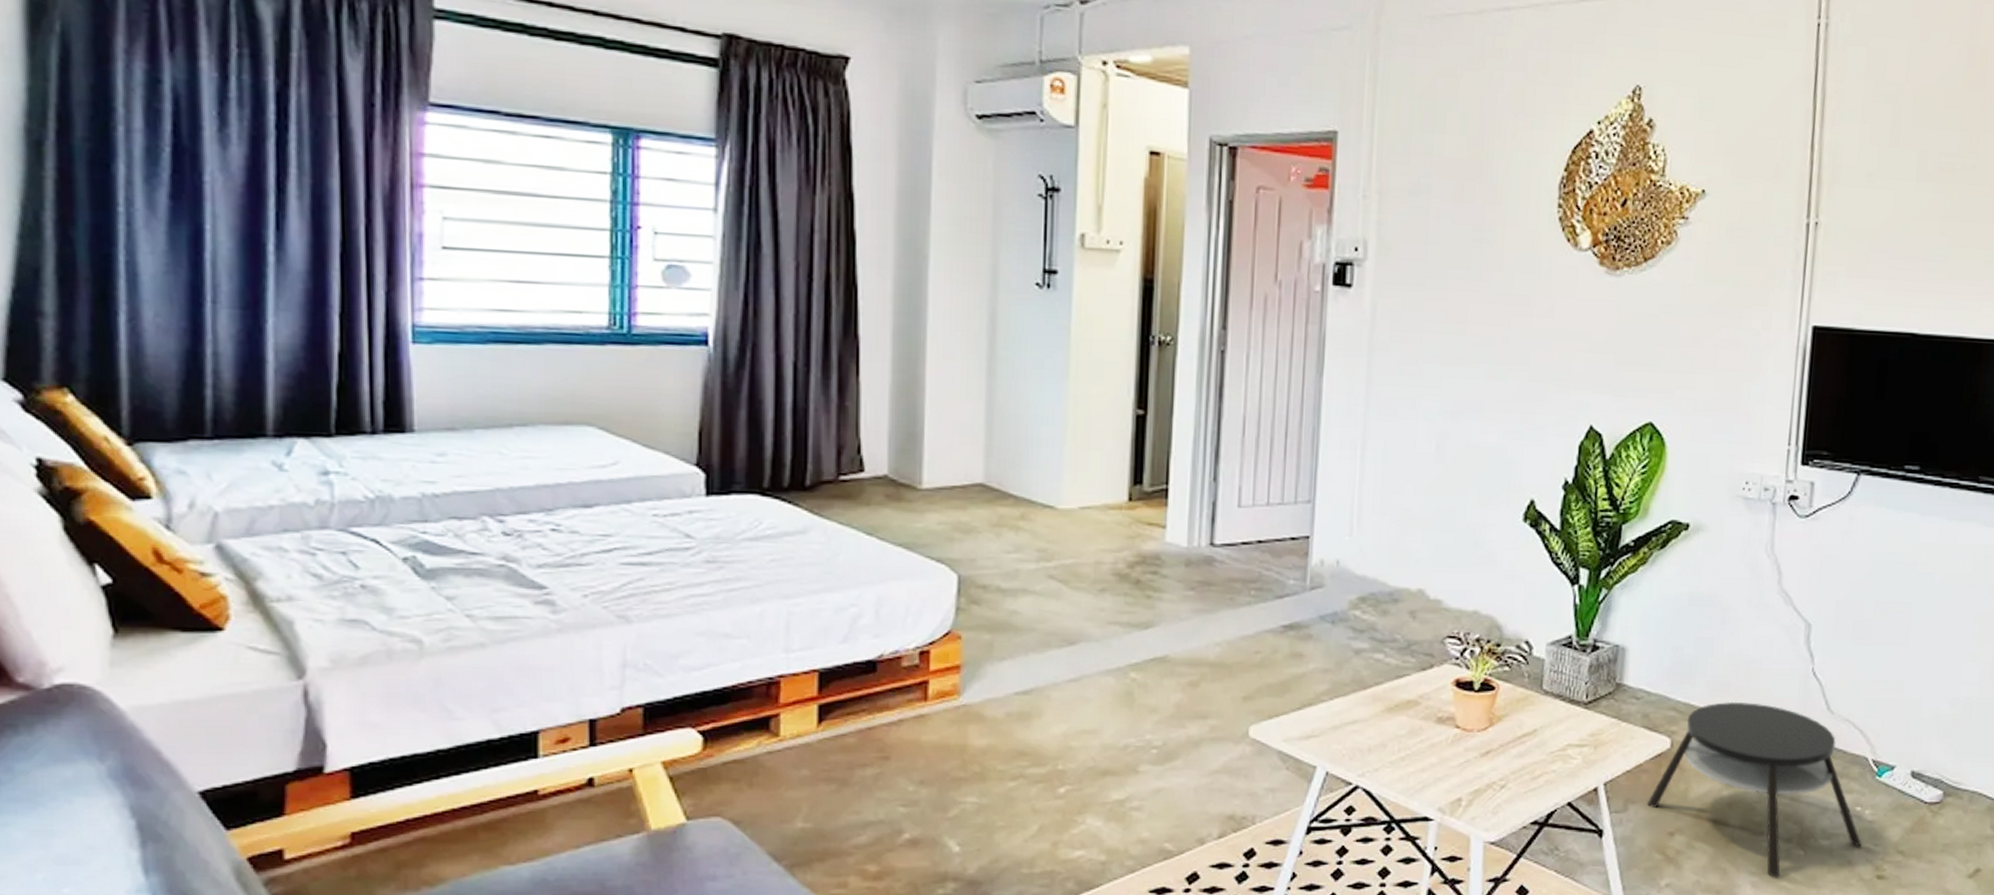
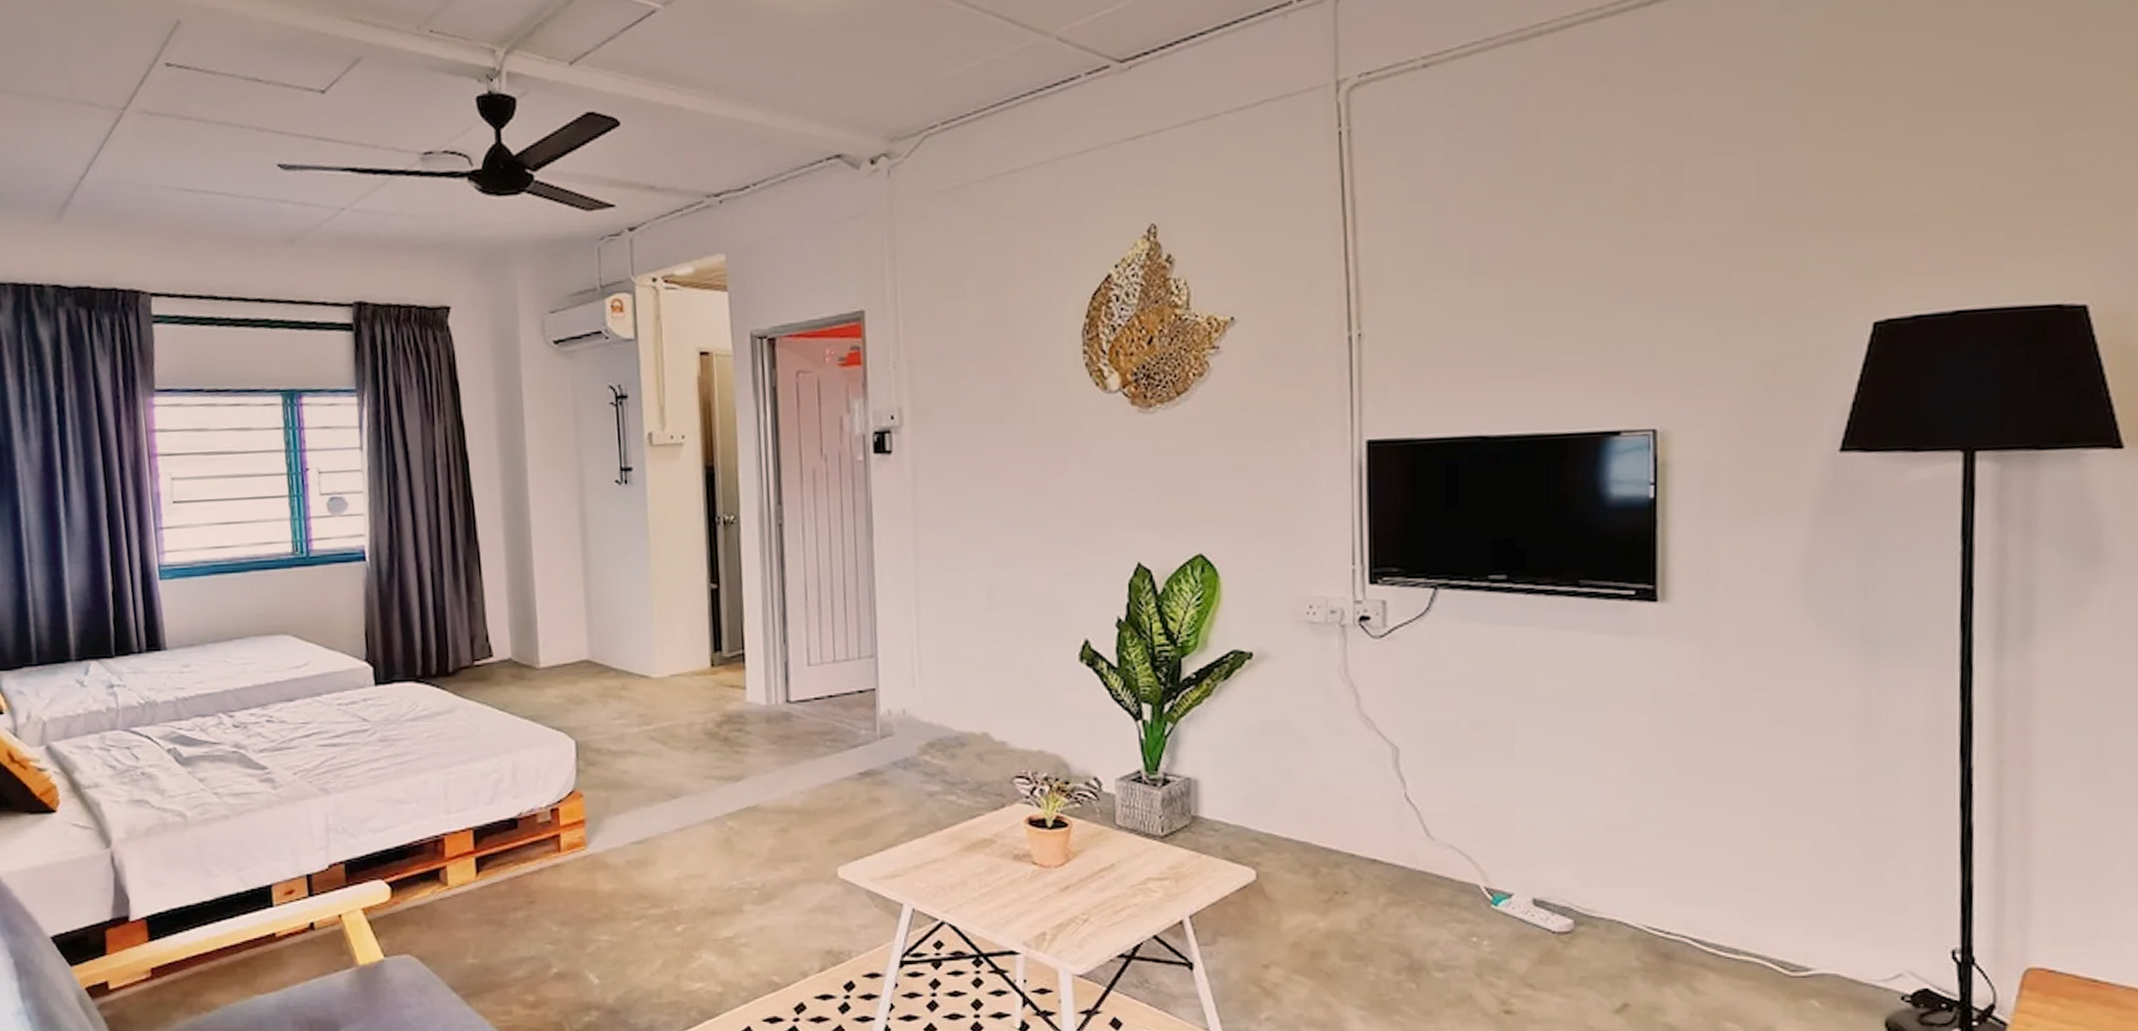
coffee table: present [1646,701,1863,878] -> none [1236,830,1483,1012]

